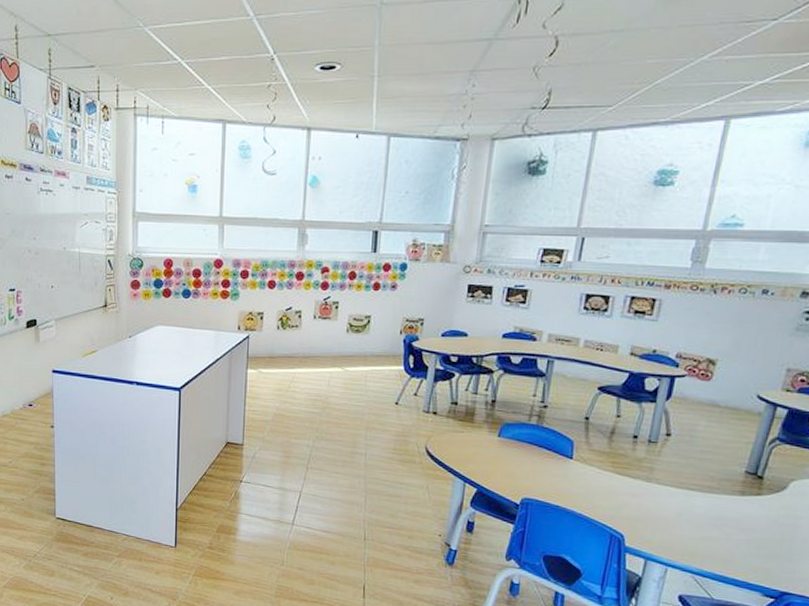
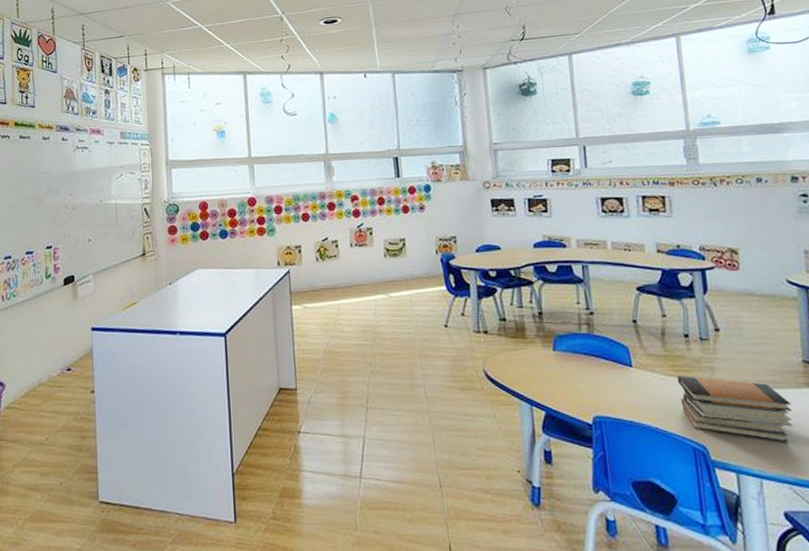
book stack: none [610,472,720,540] -> present [676,376,793,443]

